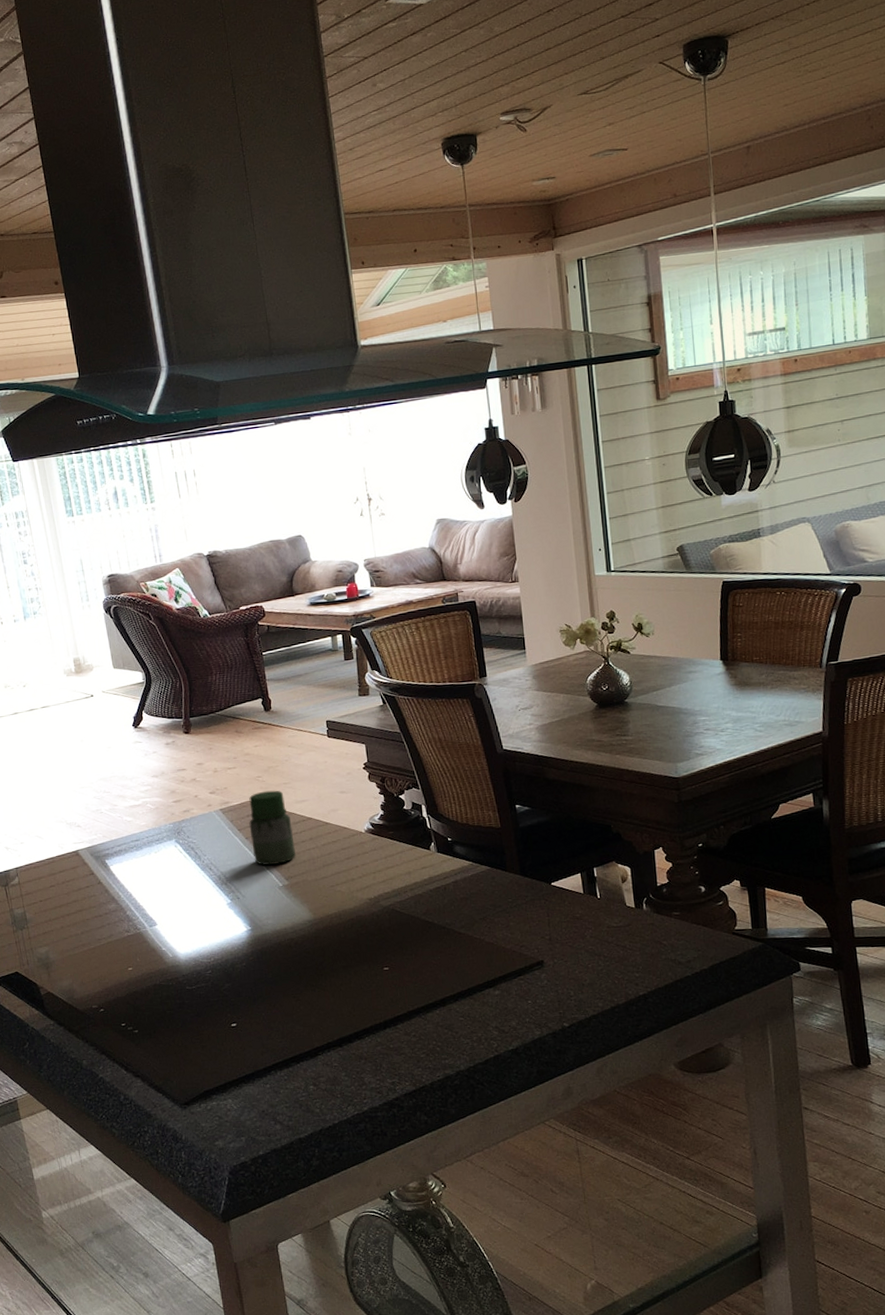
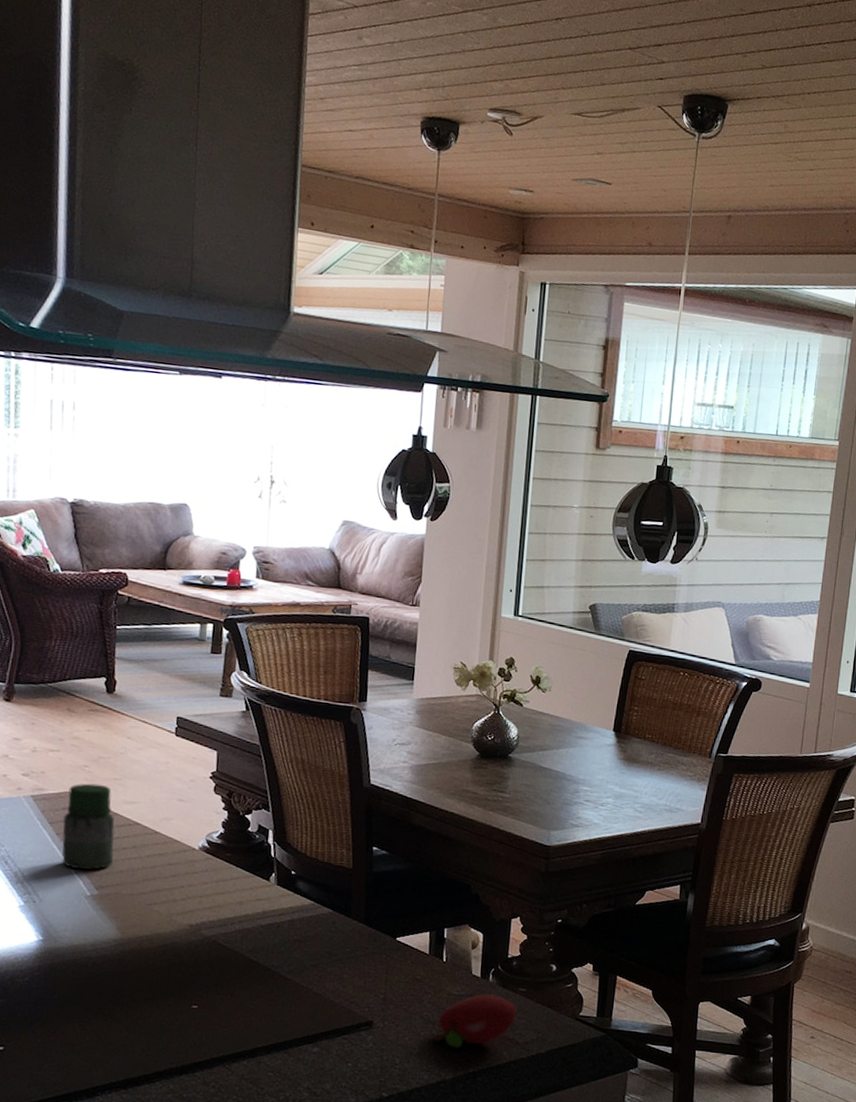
fruit: none [600,921,675,975] -> present [432,993,517,1049]

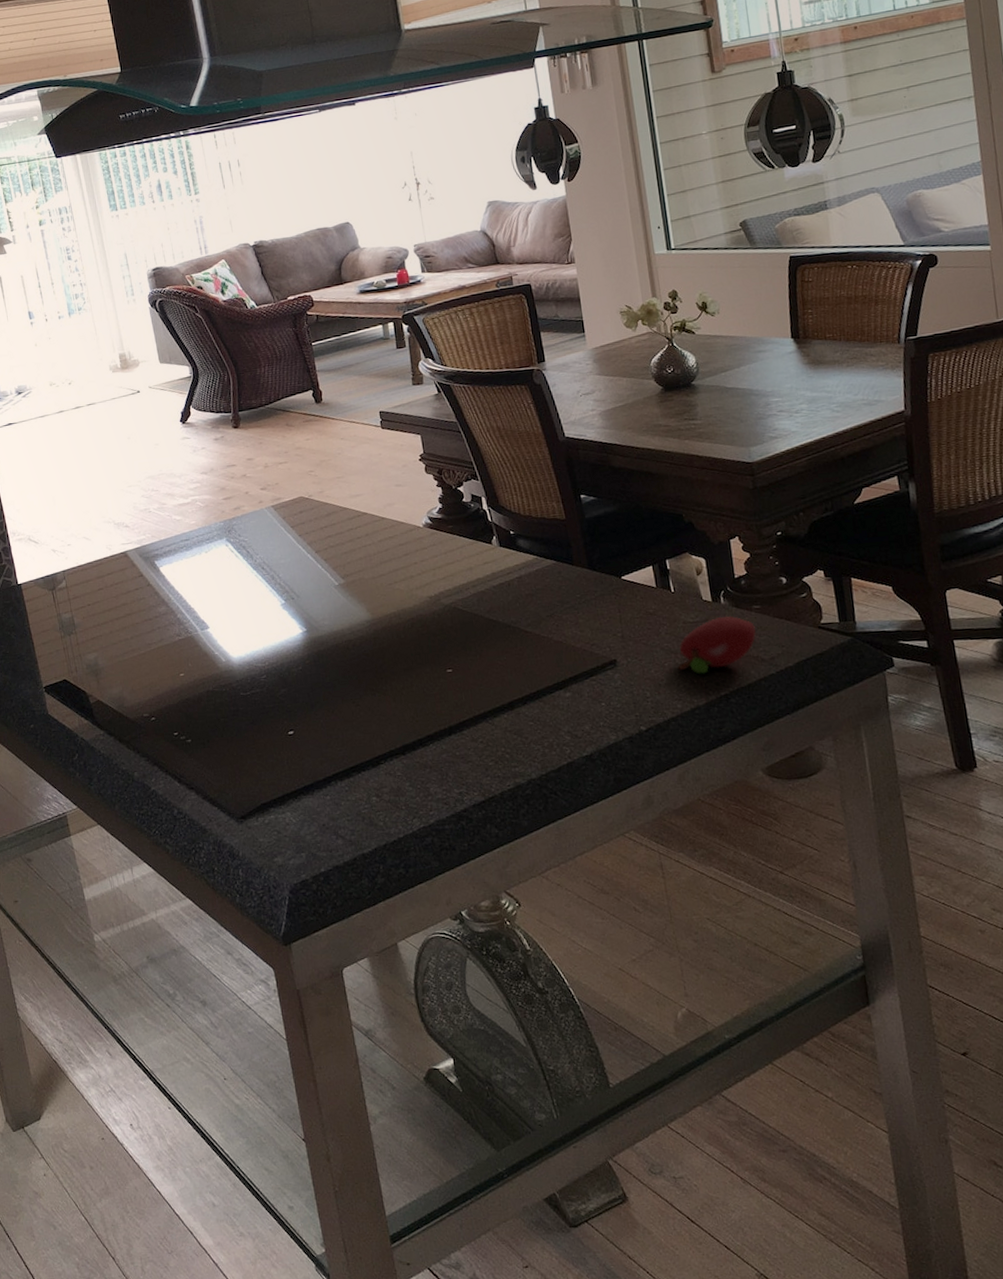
jar: present [62,783,115,871] -> none [301,484,351,564]

